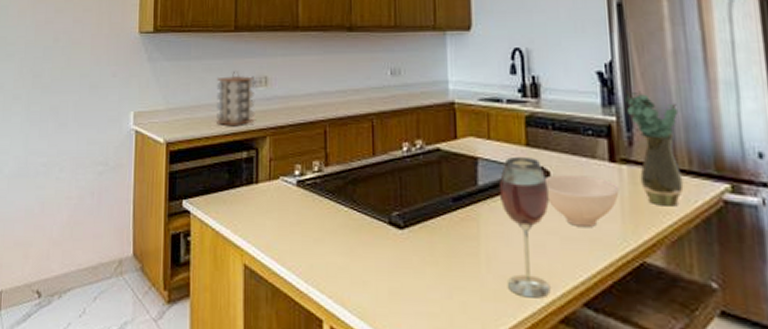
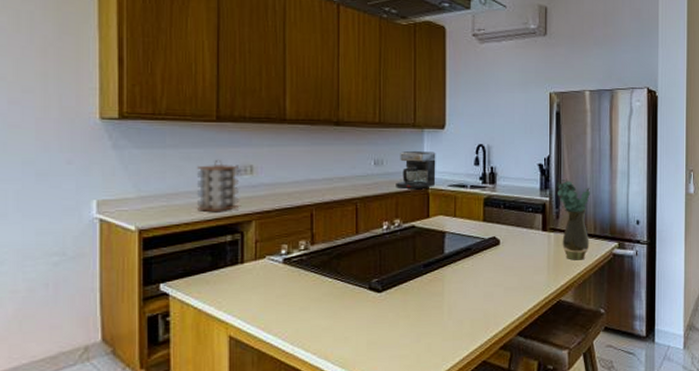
coffee maker: none [416,57,463,104] -> present [396,150,436,190]
wineglass: present [498,157,551,298] -> none [460,230,498,334]
bowl: present [544,174,619,228] -> none [495,241,547,280]

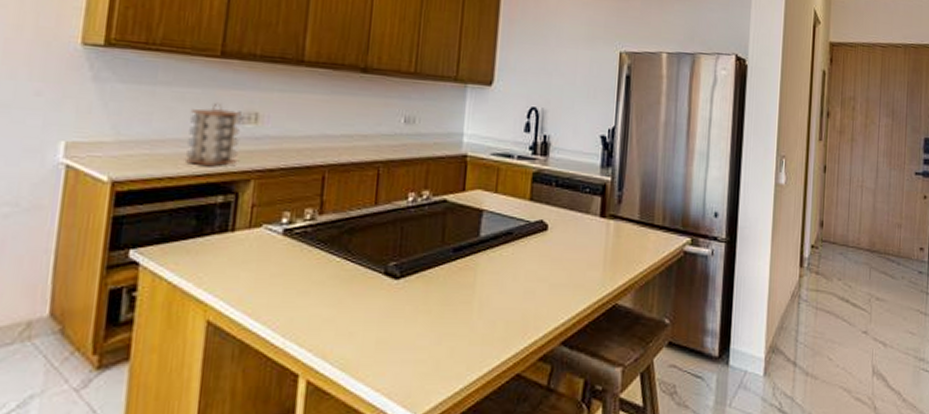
coffee maker: present [396,150,436,190] -> none [428,108,480,157]
vase: present [556,177,591,260] -> none [621,153,662,256]

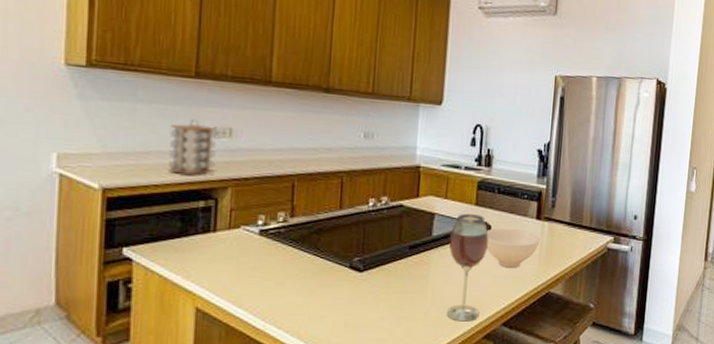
wineglass: none [496,210,545,340] -> present [447,214,489,322]
bowl: none [542,227,605,276] -> present [486,228,540,269]

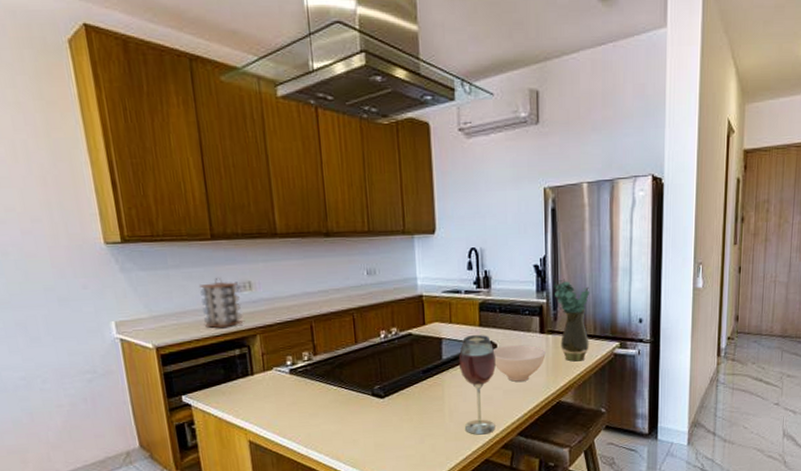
vase: none [554,165,590,252] -> present [553,278,590,362]

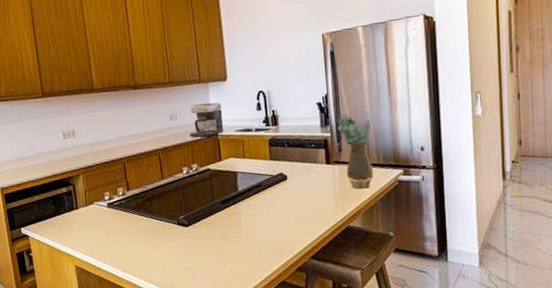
spice rack: present [200,276,243,329] -> none [34,127,68,171]
coffee maker: none [390,257,430,298] -> present [190,102,224,138]
wineglass: present [458,335,496,435] -> none [252,167,290,259]
bowl: present [492,344,546,382] -> none [283,175,333,210]

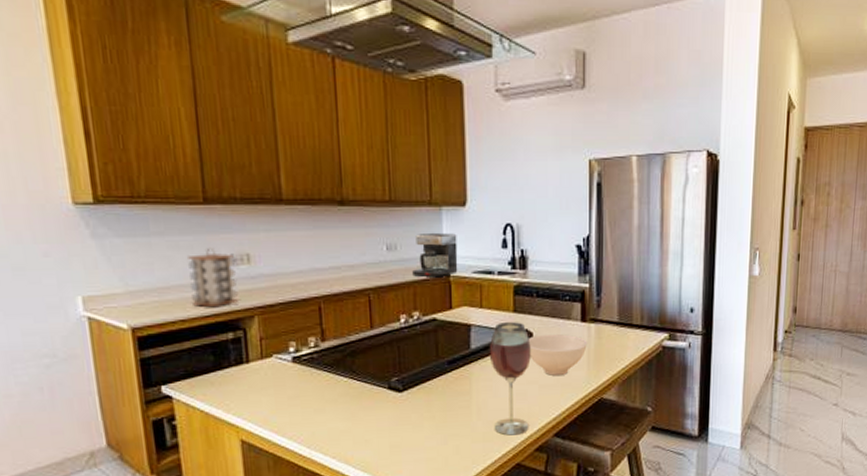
spice rack: none [34,127,68,171] -> present [188,246,238,308]
wineglass: none [252,167,290,259] -> present [489,322,531,436]
bowl: none [283,175,333,210] -> present [528,333,587,377]
vase: present [336,113,374,189] -> none [597,260,638,354]

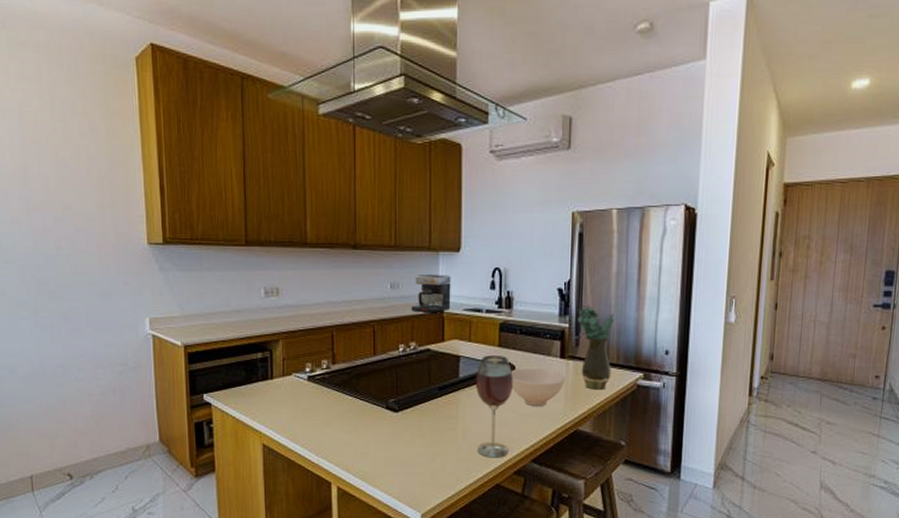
spice rack: present [188,246,238,308] -> none [230,280,267,331]
vase: none [597,260,638,354] -> present [577,303,615,390]

